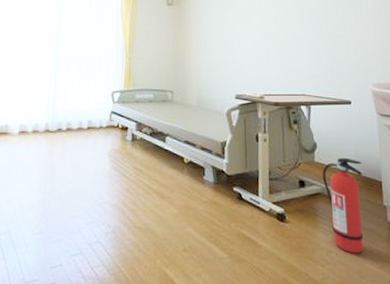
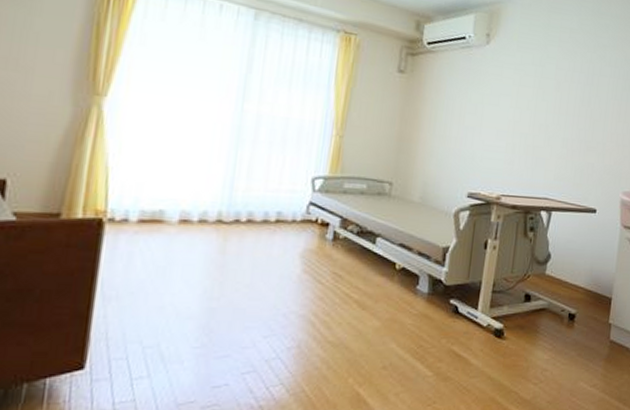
fire extinguisher: present [322,157,364,254] -> none [551,271,596,372]

